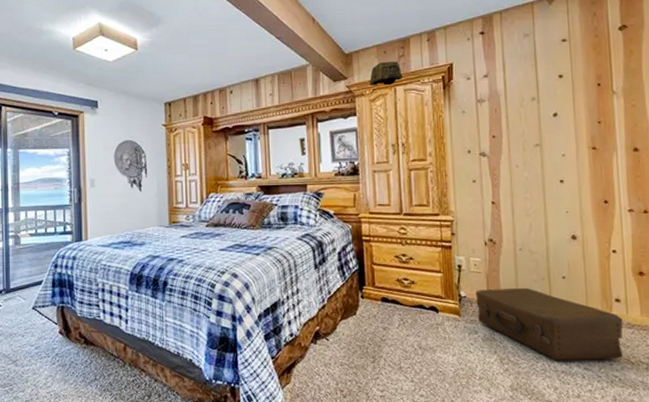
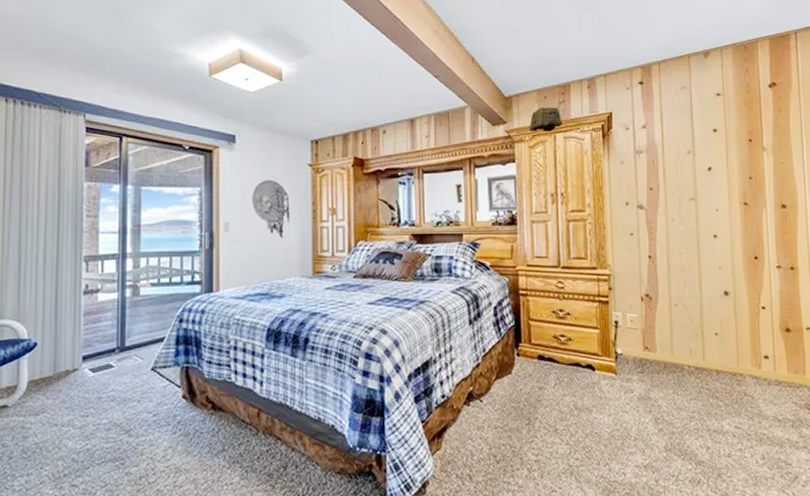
suitcase: present [475,287,623,360] -> none [632,344,771,419]

